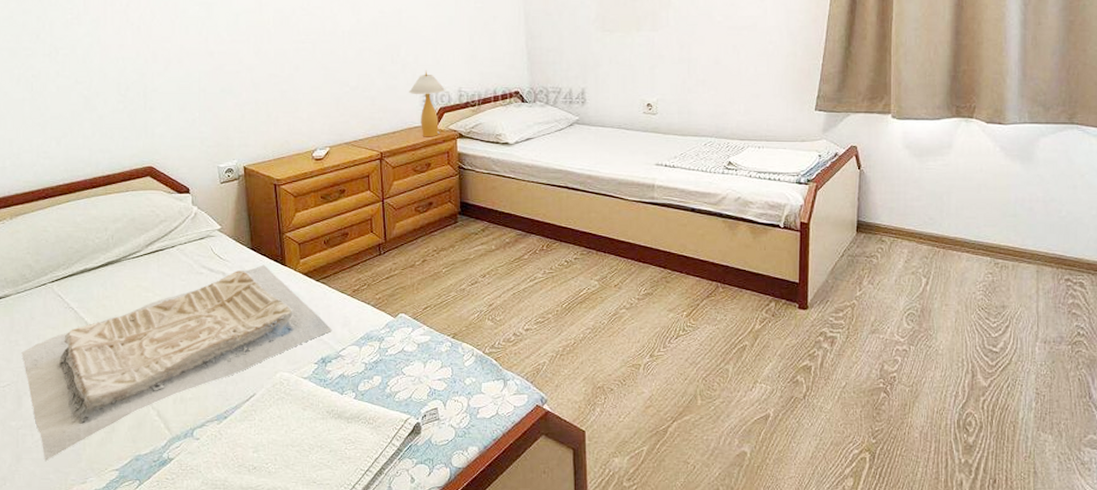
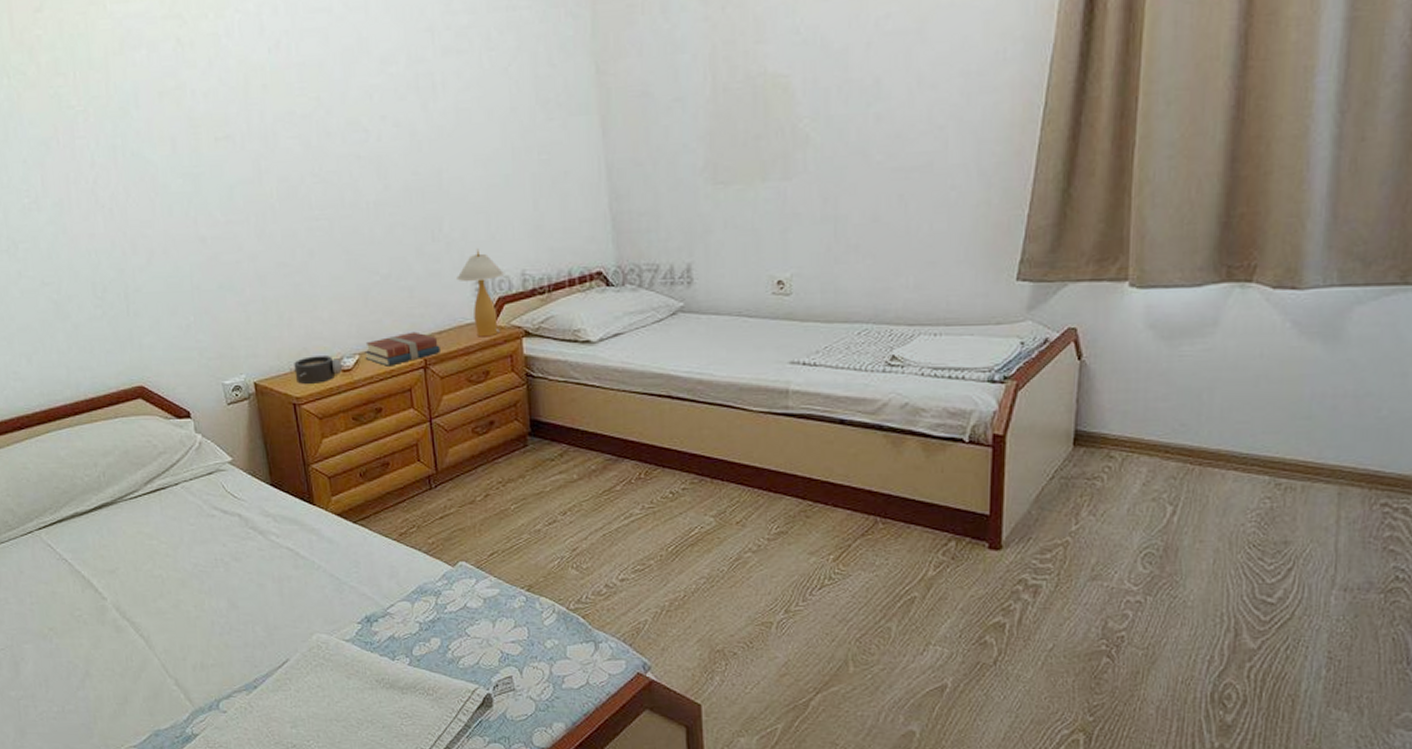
towel: present [21,265,332,461] -> none [13,504,377,736]
alarm clock: none [274,146,318,169] -> present [290,354,346,384]
books: none [334,131,393,157] -> present [364,331,440,366]

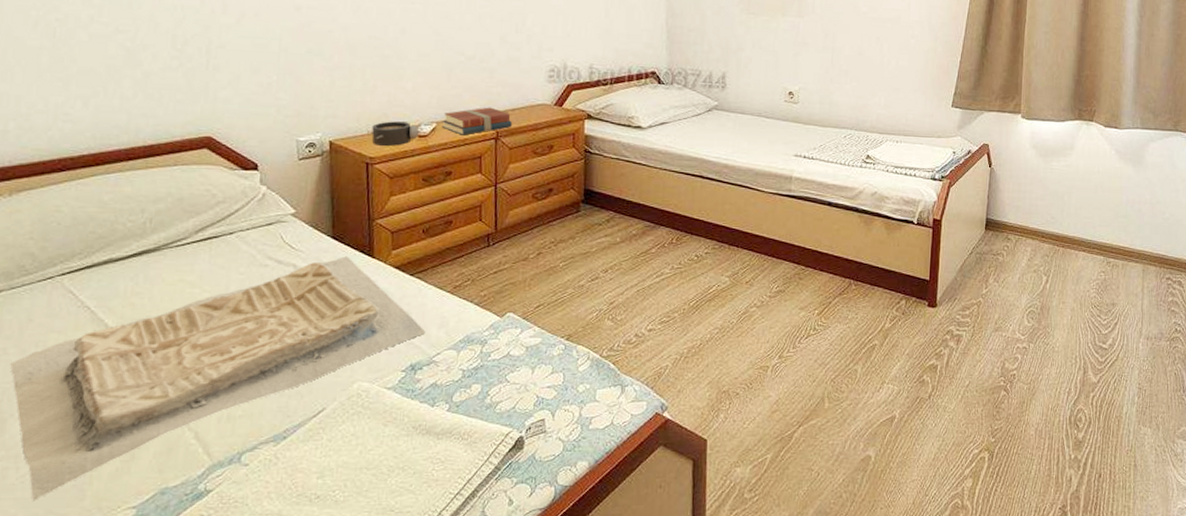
towel: none [13,504,377,736] -> present [10,256,426,500]
table lamp: present [457,248,505,337] -> none [533,43,576,117]

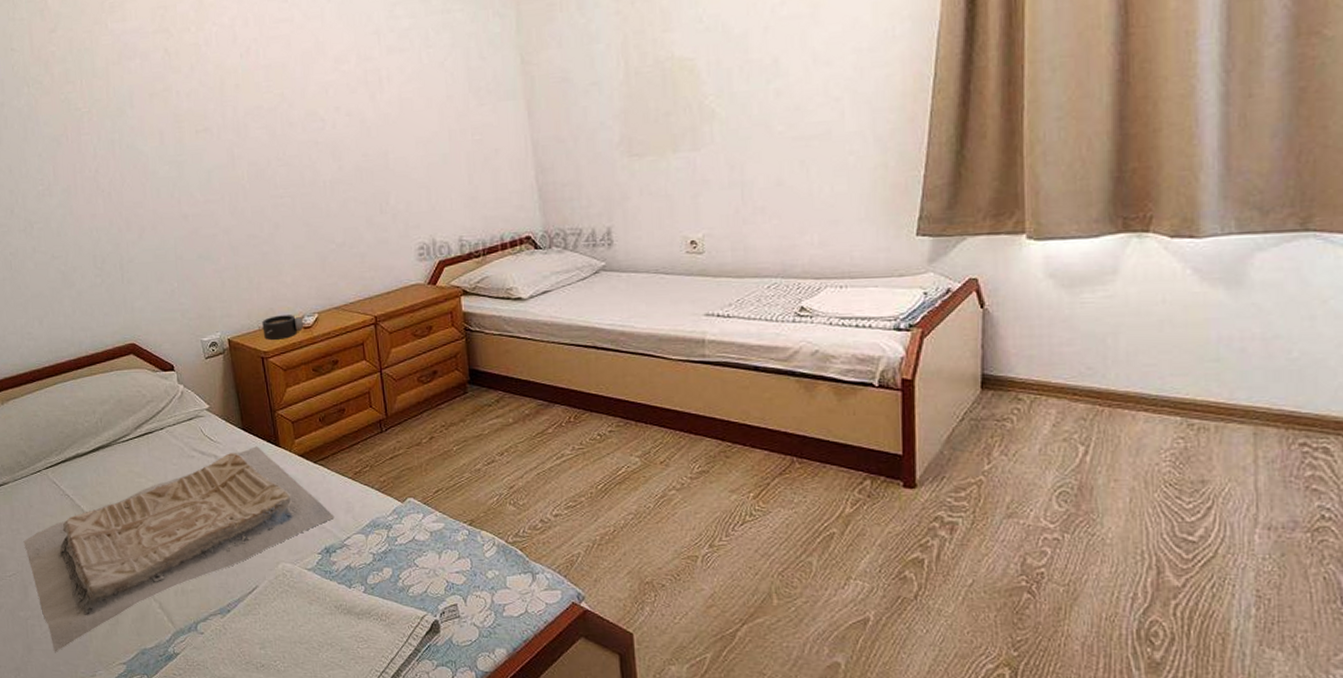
books: present [441,107,512,135] -> none [323,292,389,323]

